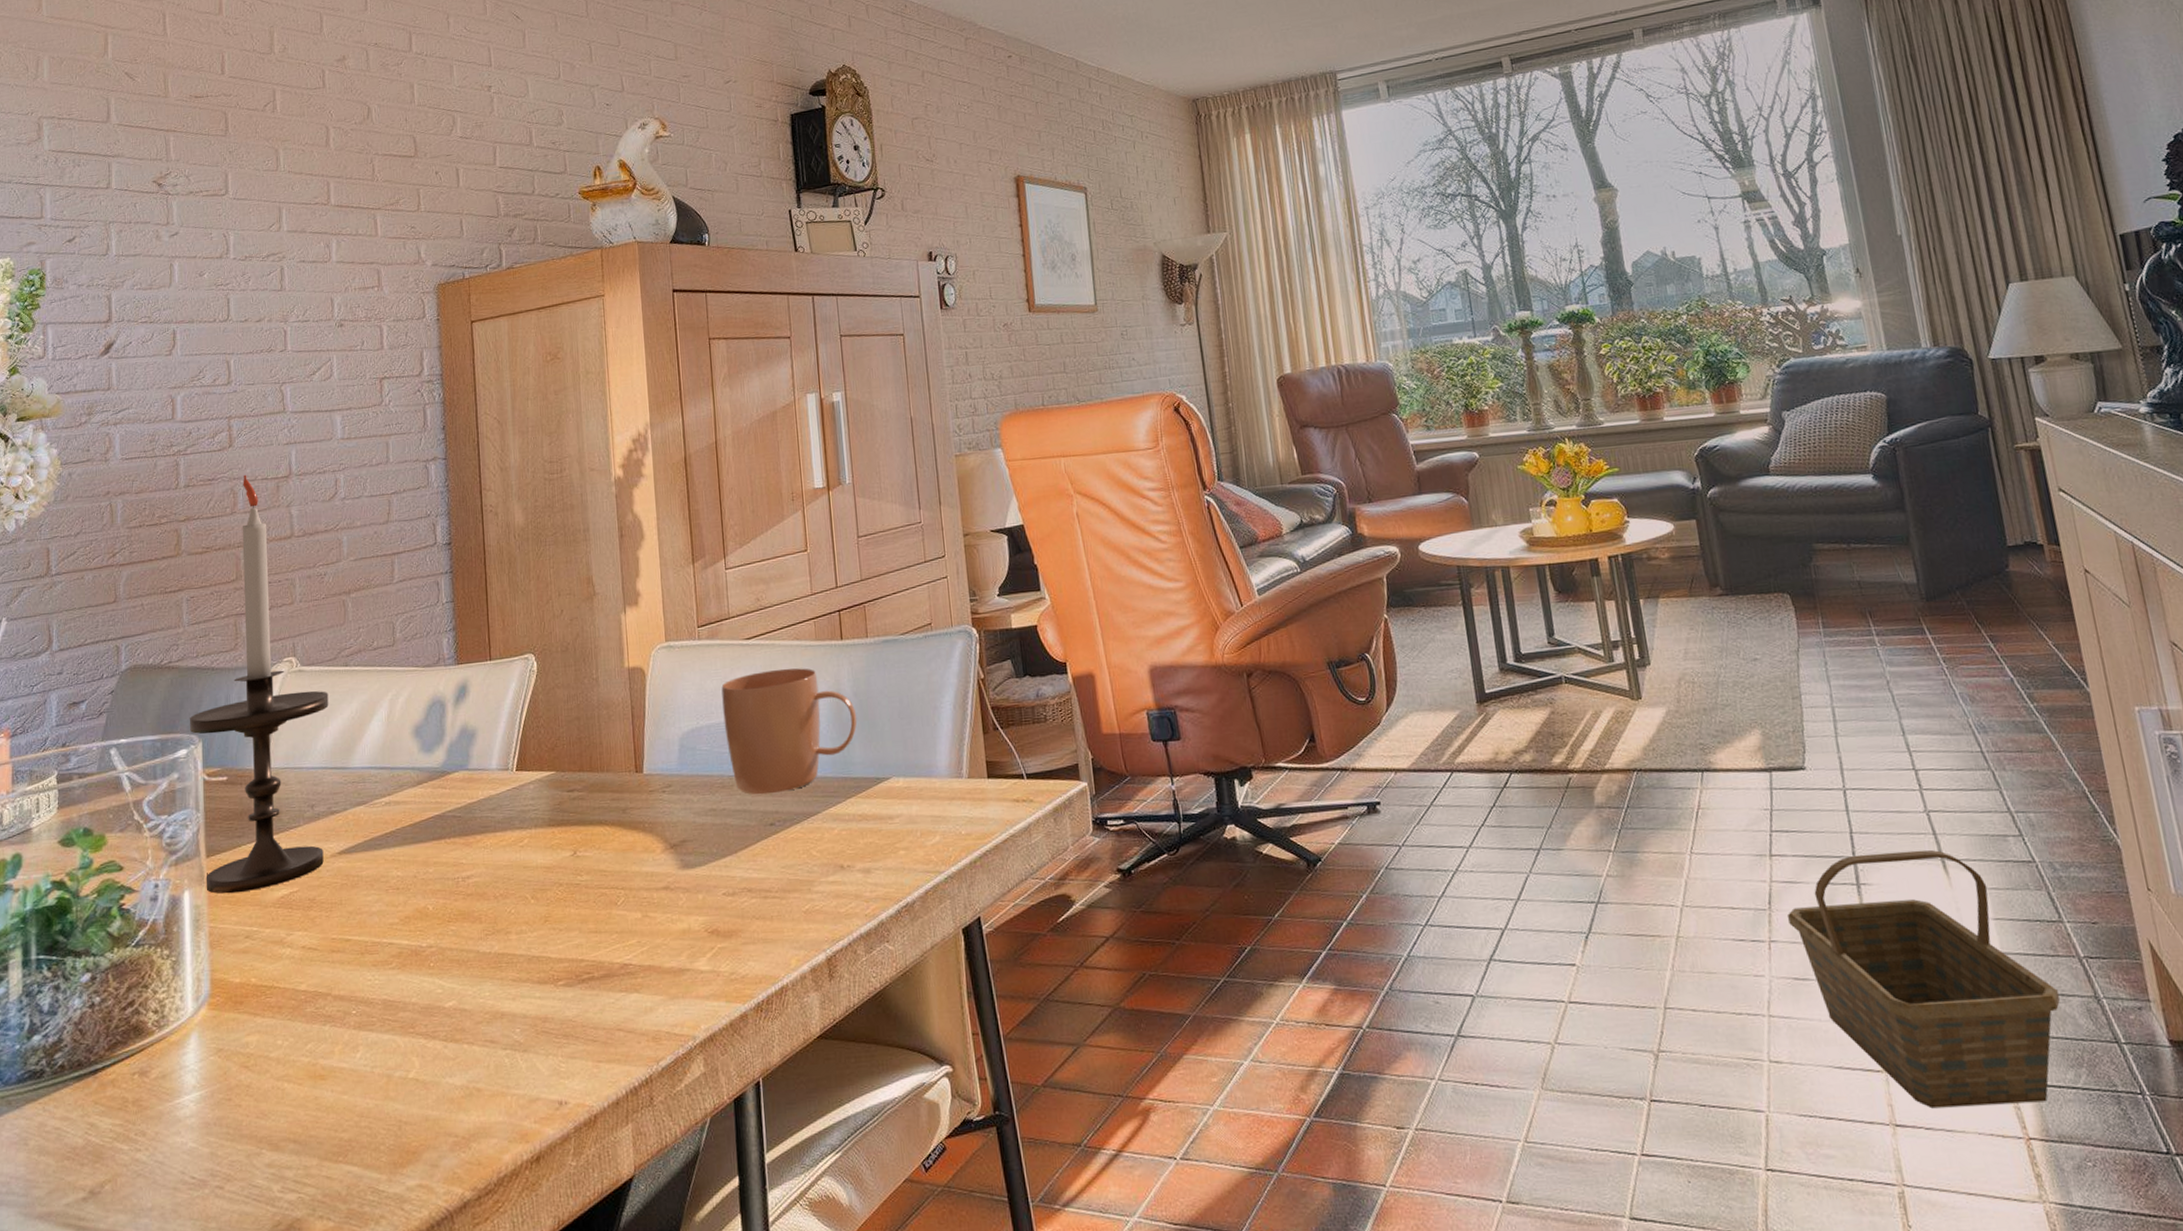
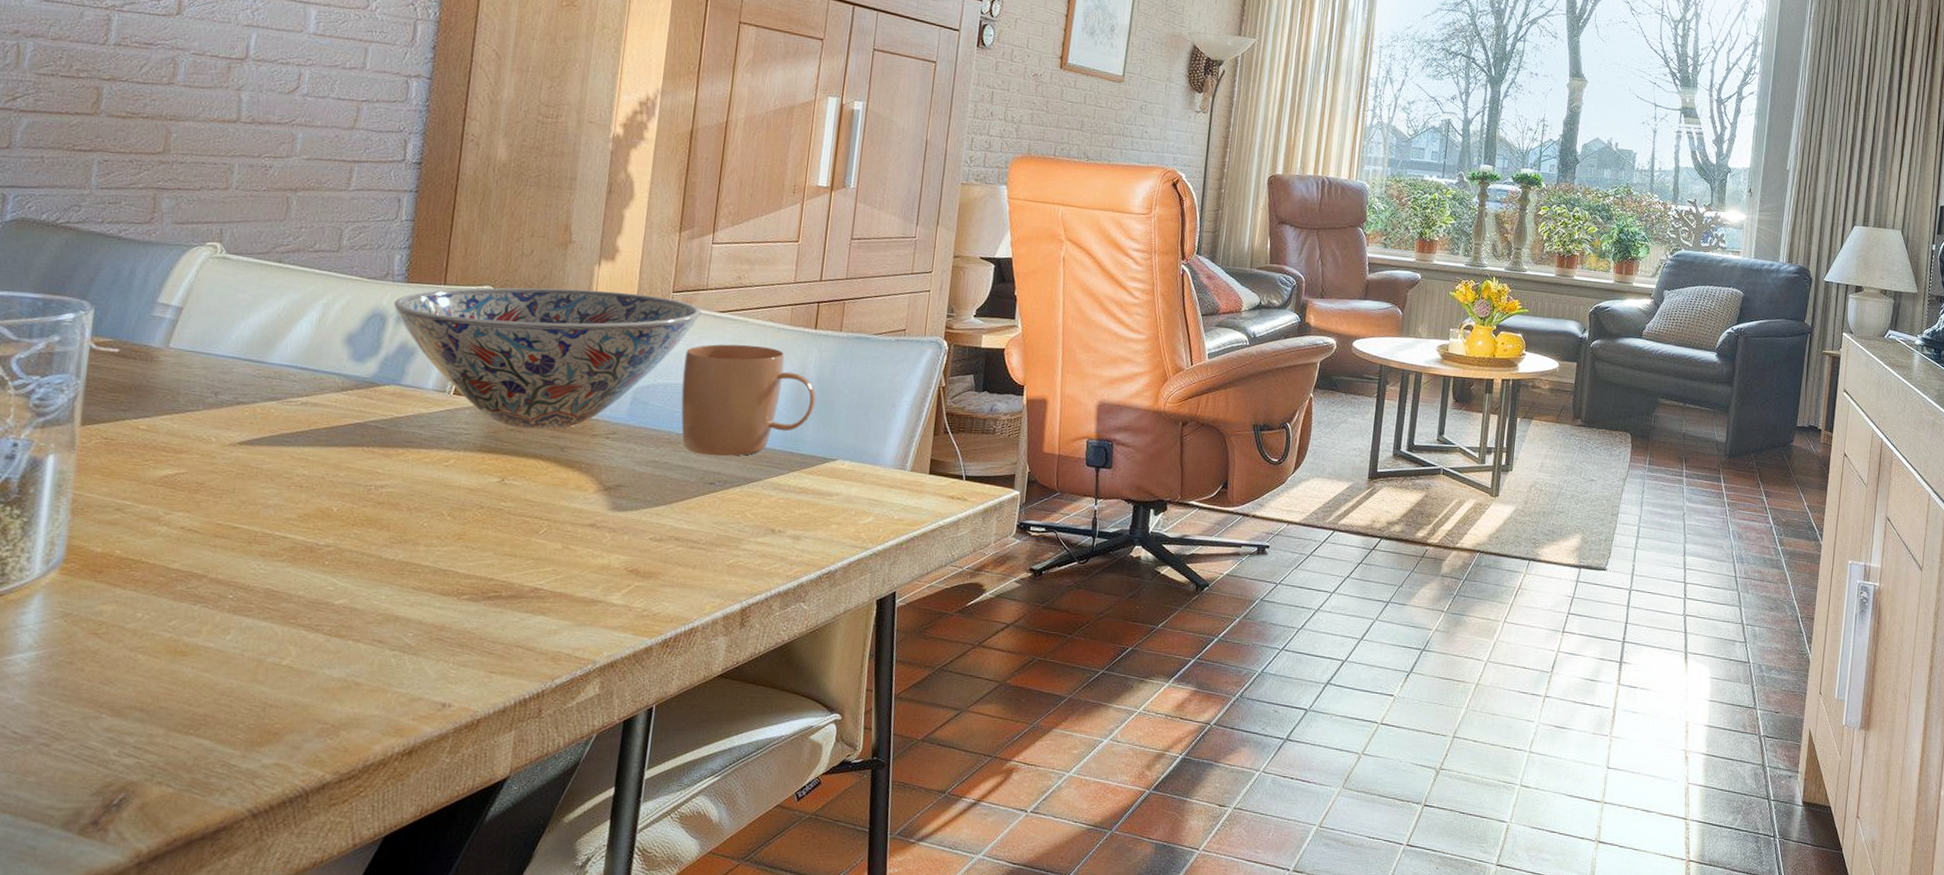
candlestick: present [190,474,329,894] -> none [75,46,254,466]
bowl: none [450,634,728,796] -> present [394,287,701,430]
basket: present [1787,849,2060,1109] -> none [1563,640,1738,836]

